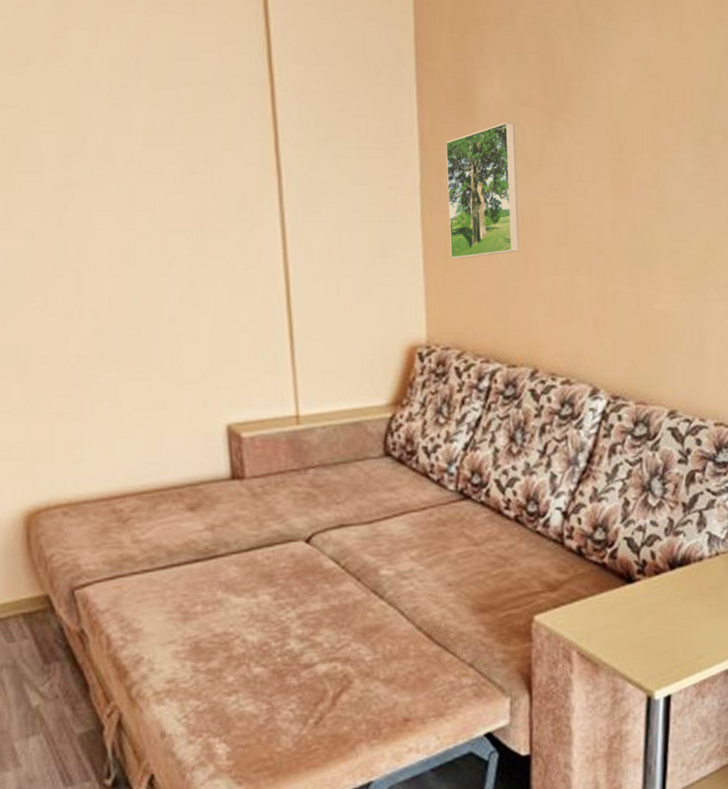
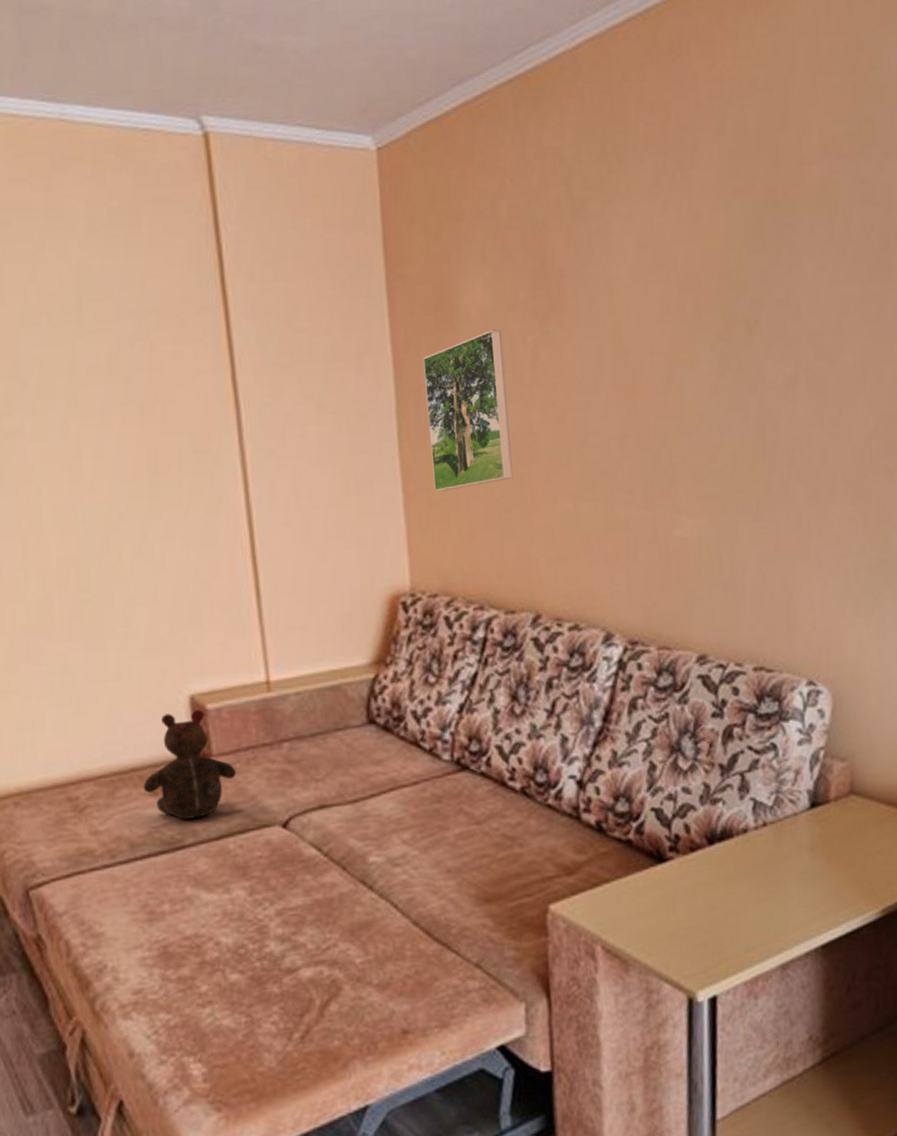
teddy bear: none [182,437,267,532] -> present [143,709,237,819]

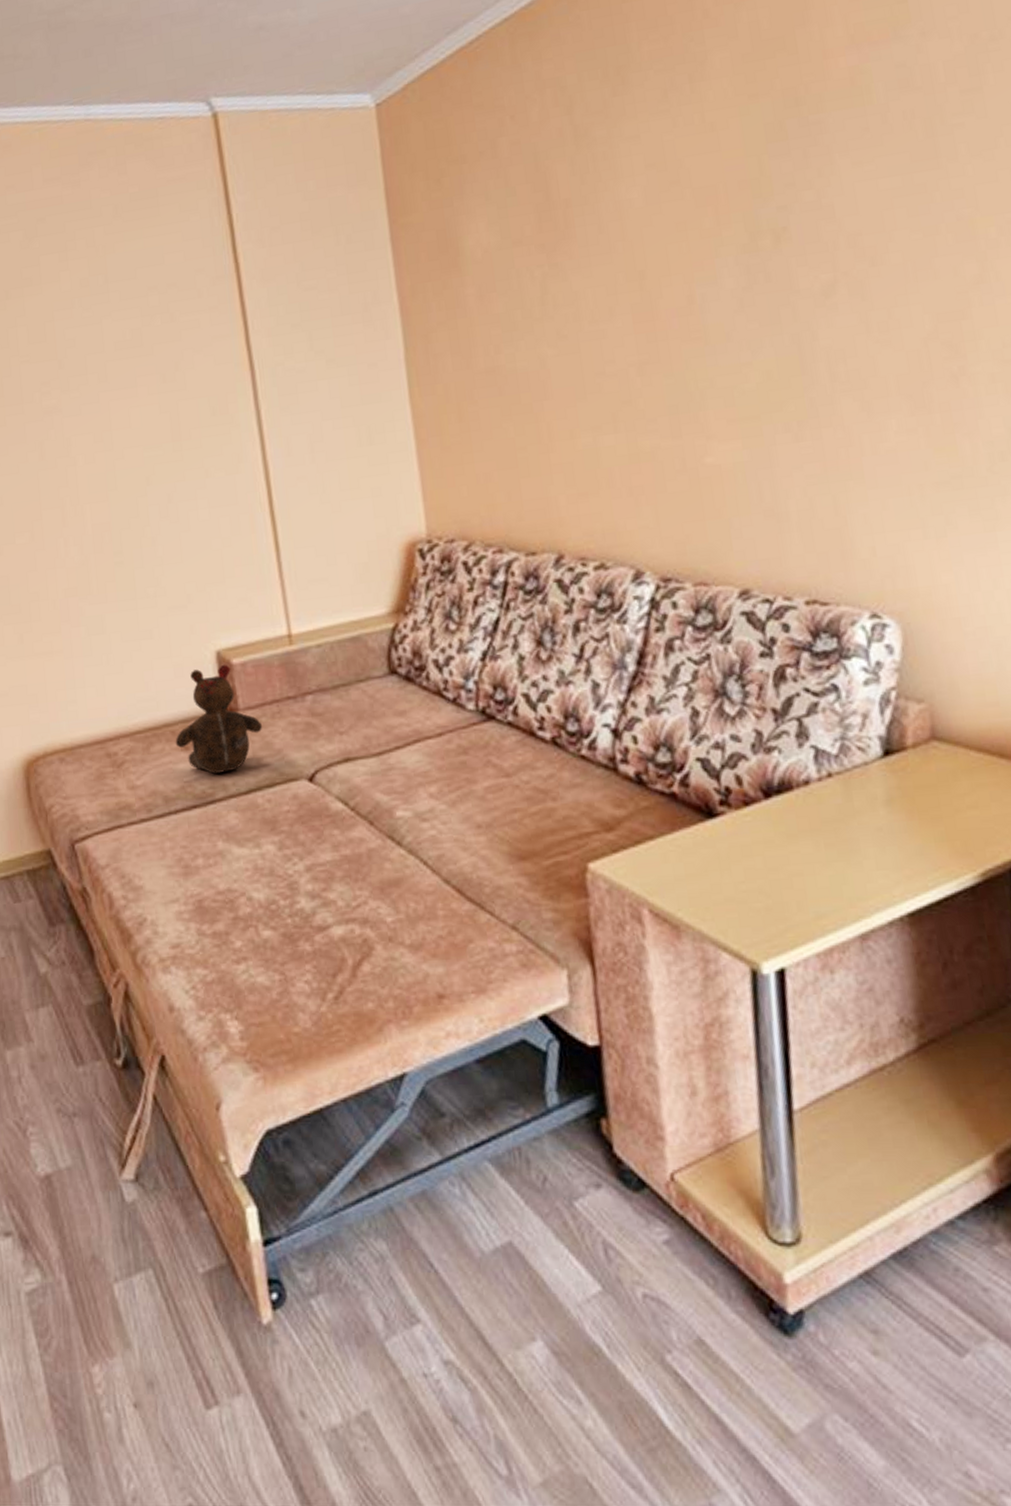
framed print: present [423,329,513,492] -> none [430,267,527,435]

